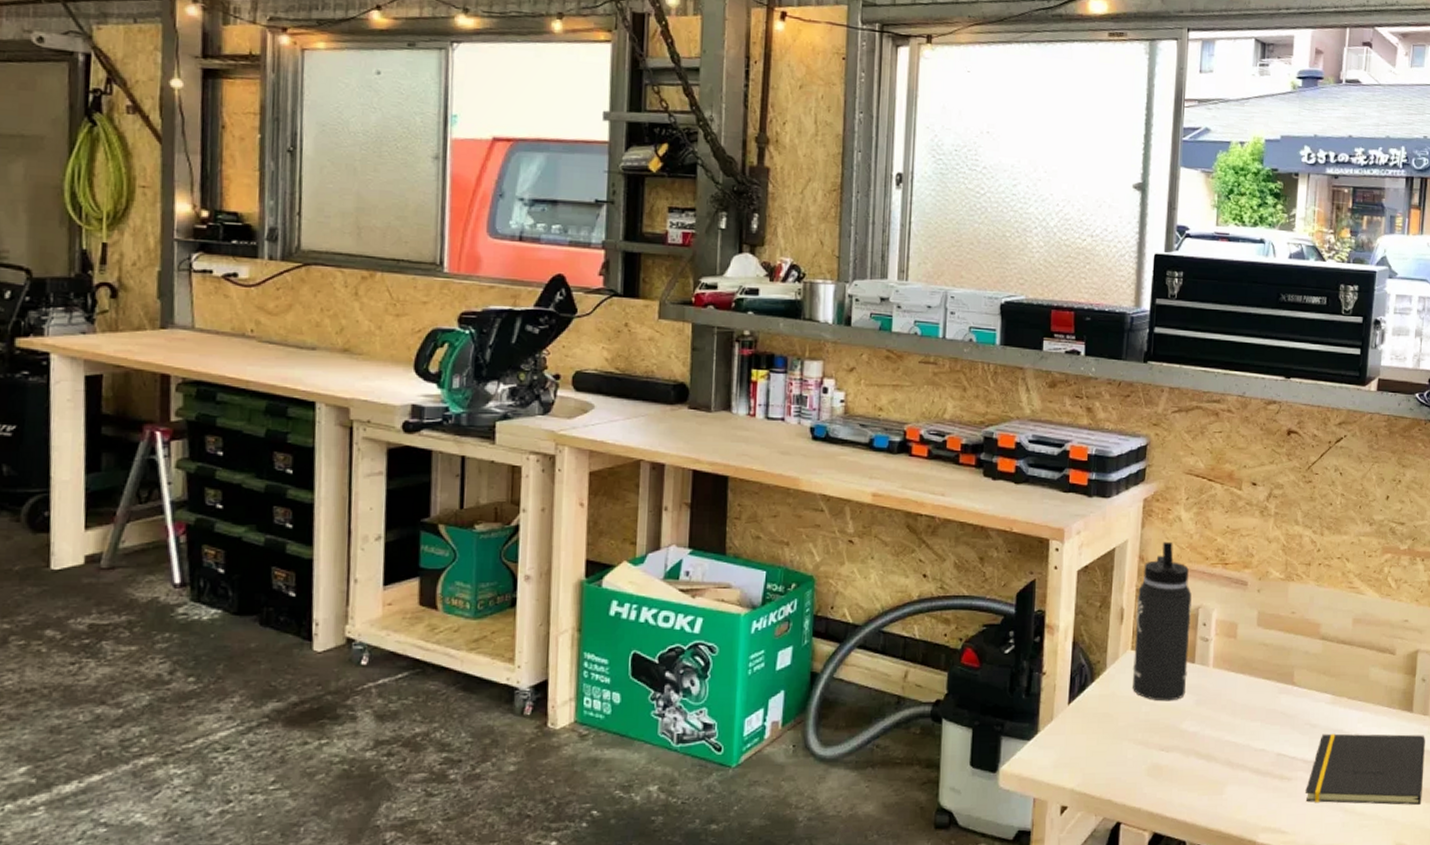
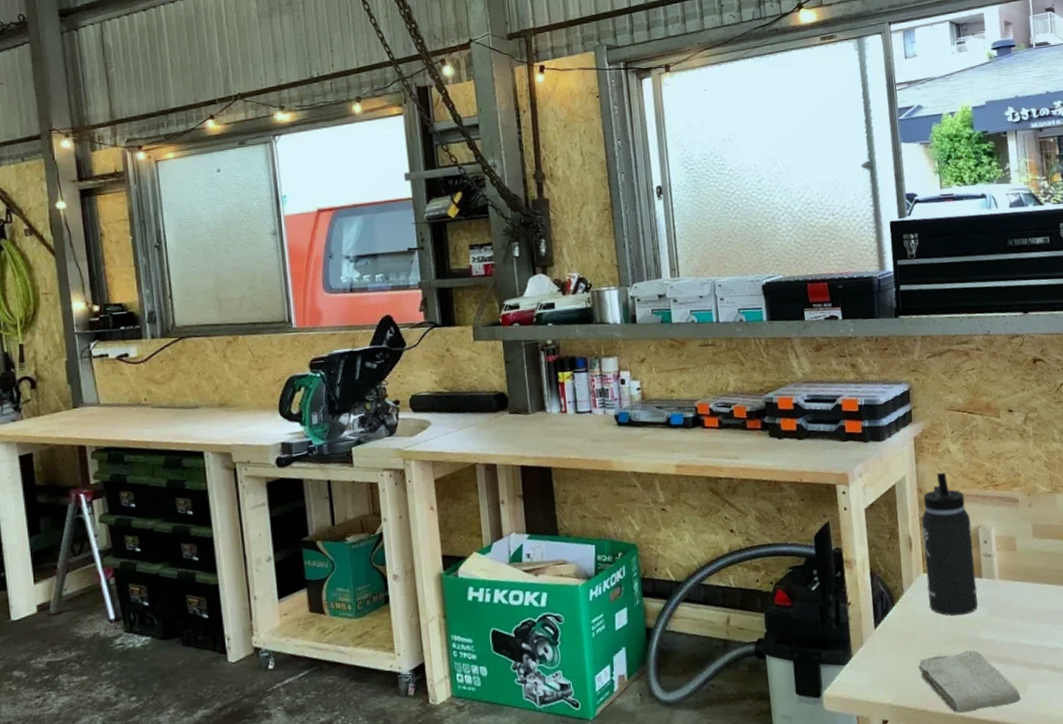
washcloth: none [1109,740,1216,809] -> present [918,650,1021,713]

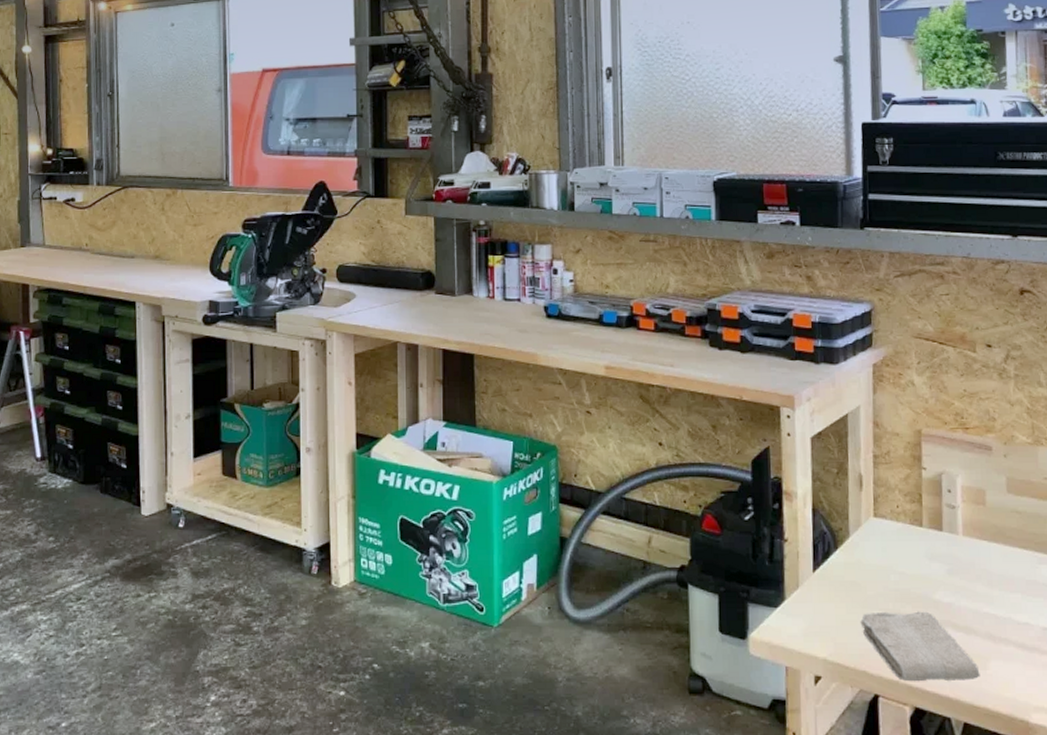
thermos bottle: present [921,472,978,616] -> none [875,406,936,571]

